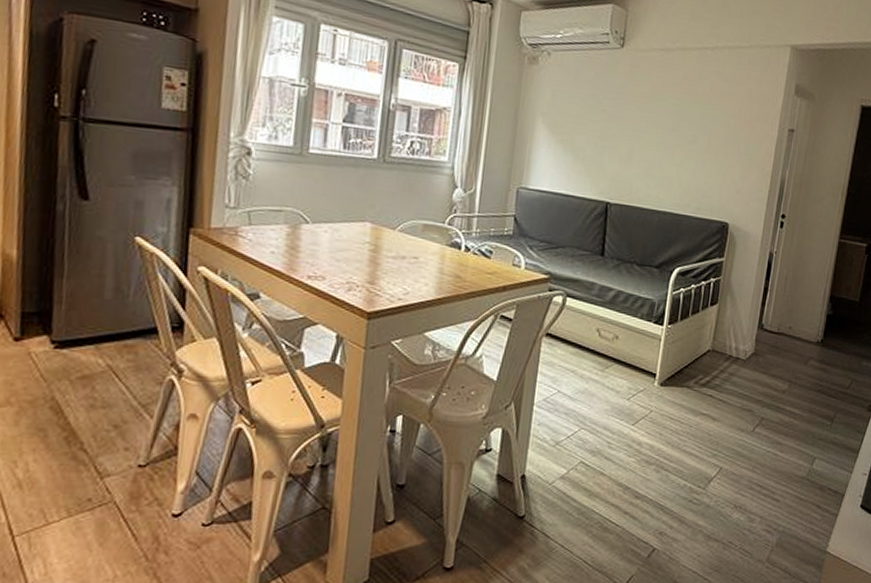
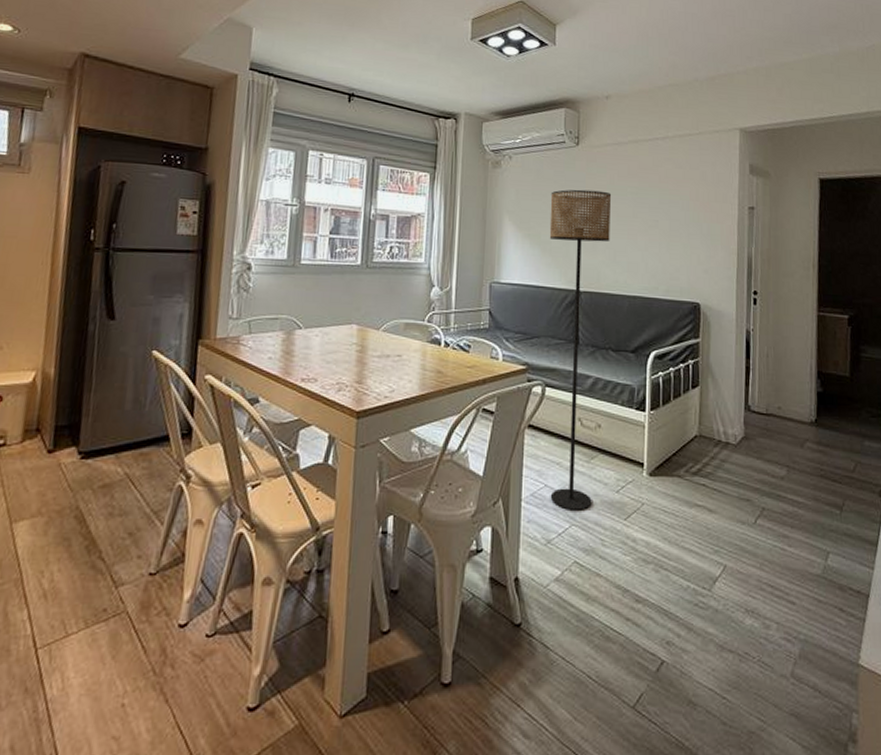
floor lamp: none [562,94,653,416] -> present [549,189,612,510]

